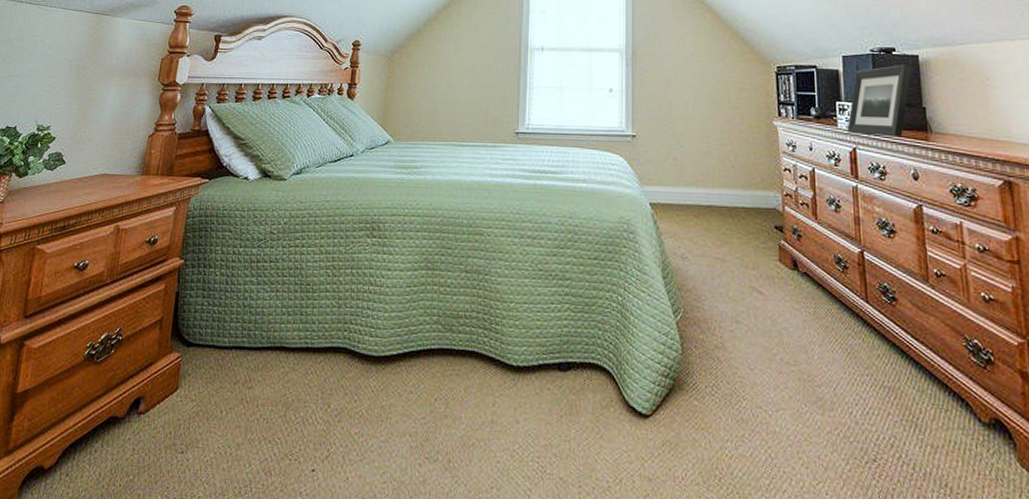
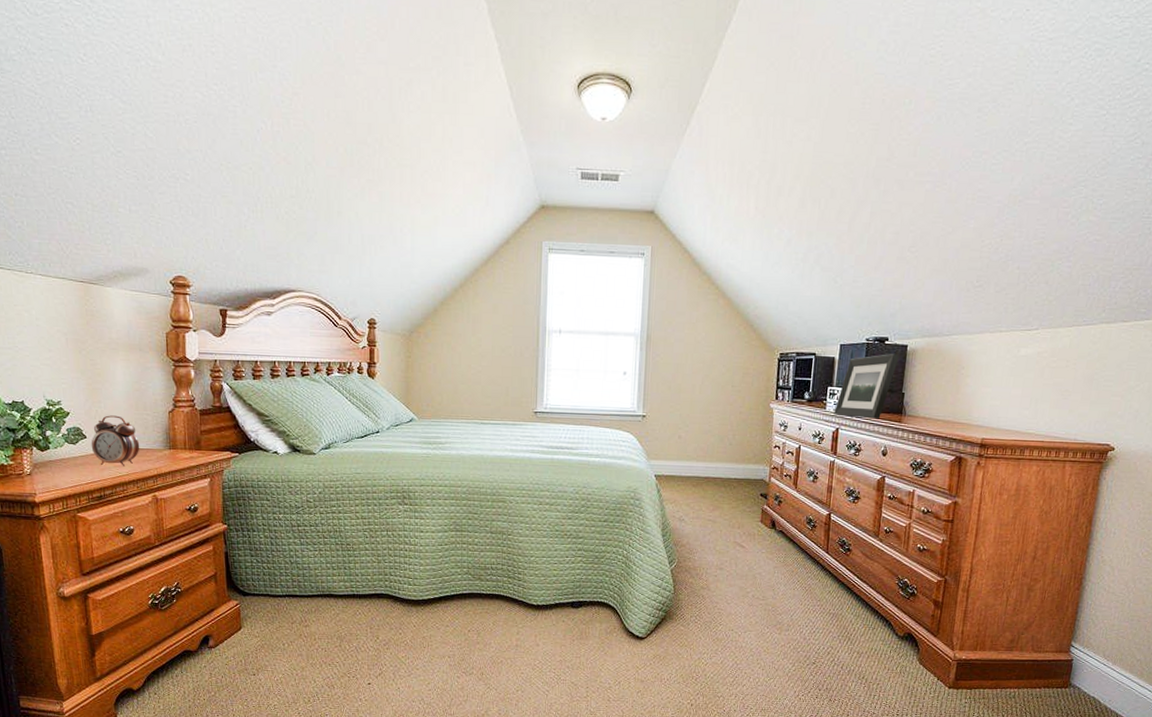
alarm clock: none [67,140,115,194] -> present [91,415,140,467]

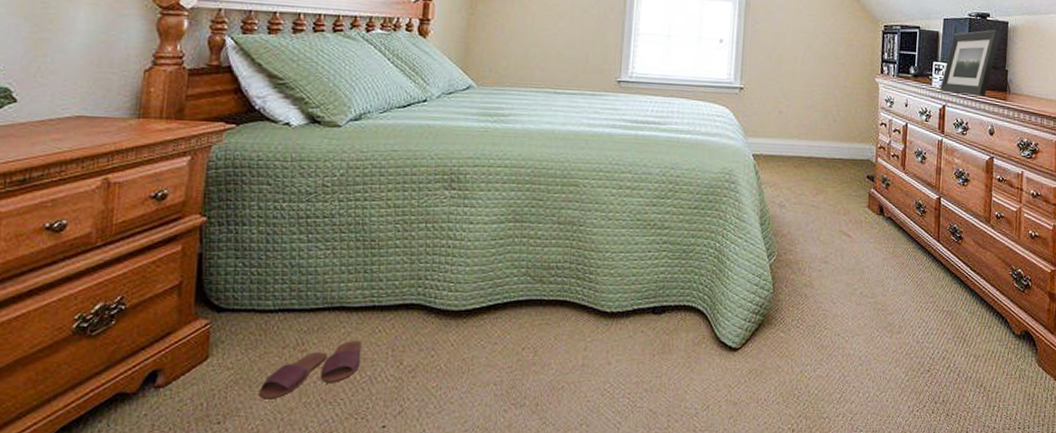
alarm clock: present [91,415,140,467] -> none [21,73,96,141]
slippers: none [279,620,348,660] -> present [258,341,362,399]

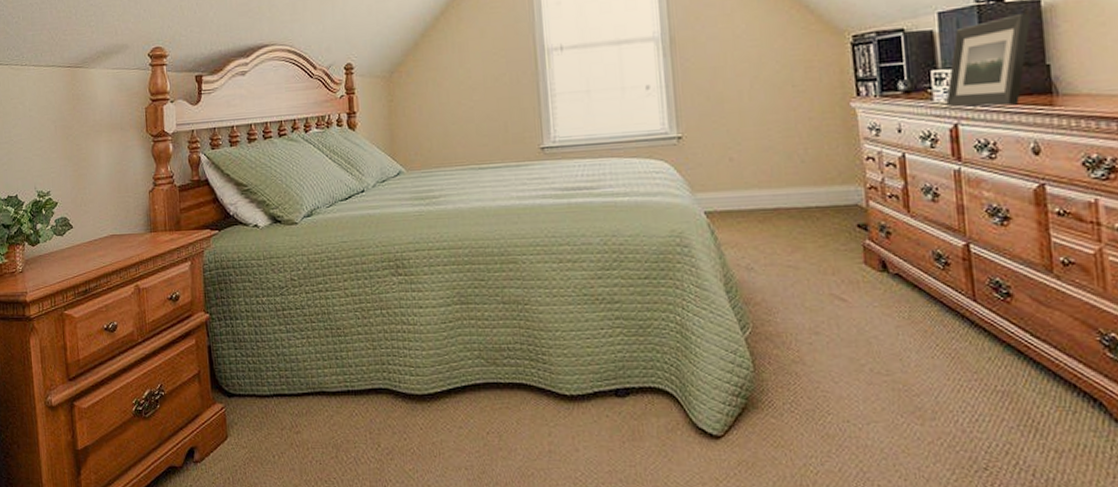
slippers: present [258,341,362,399] -> none [269,424,345,476]

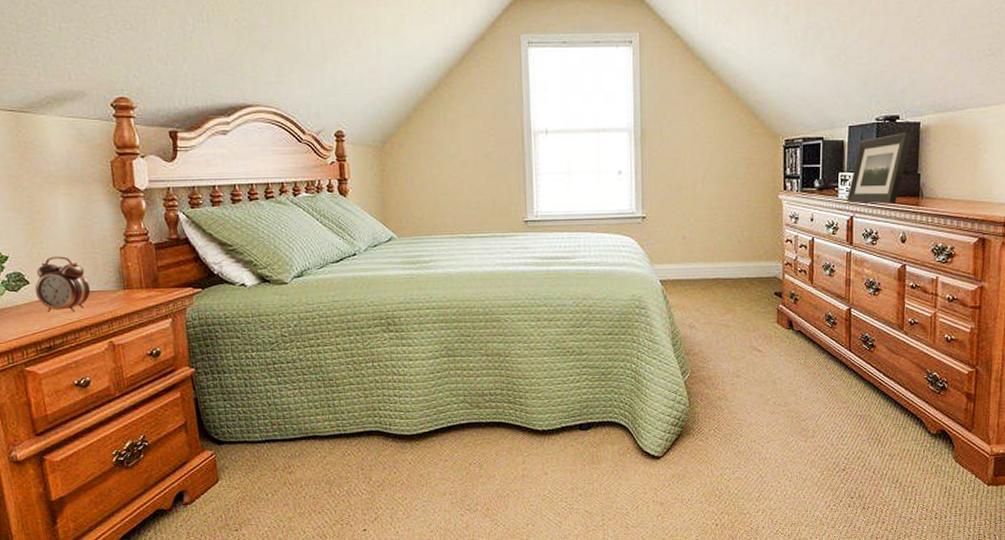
alarm clock: none [77,201,123,257] -> present [34,256,91,313]

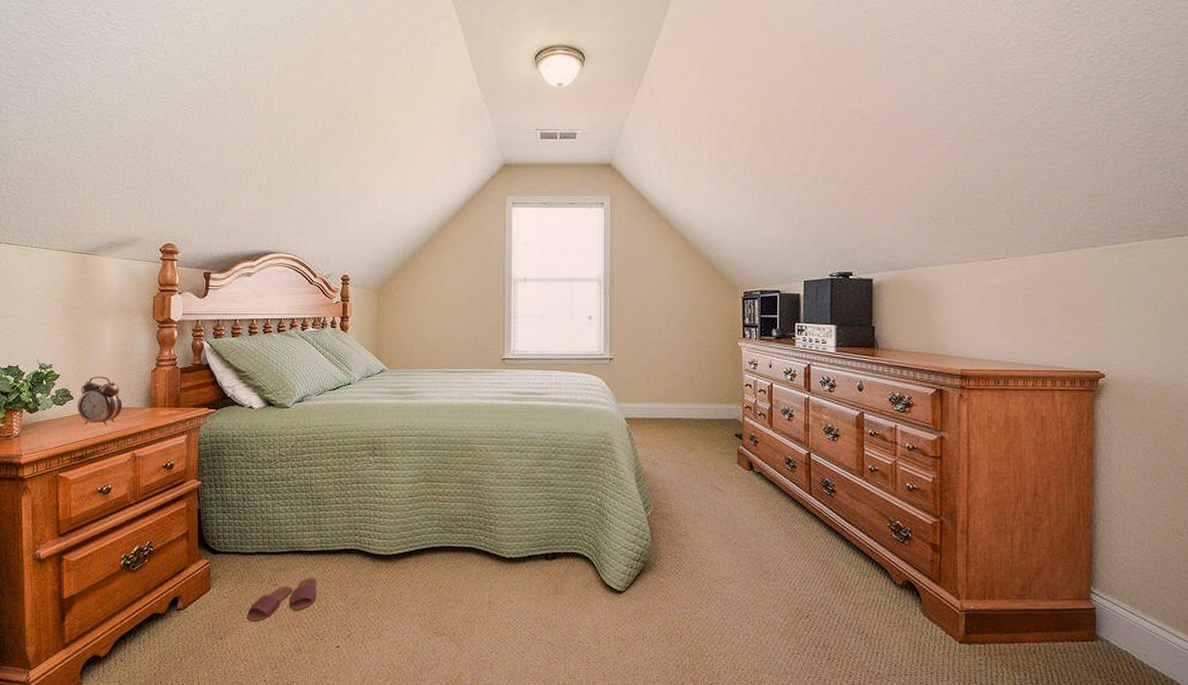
slippers: none [262,463,338,511] -> present [247,578,317,622]
picture frame: present [847,133,912,204] -> none [804,288,865,354]

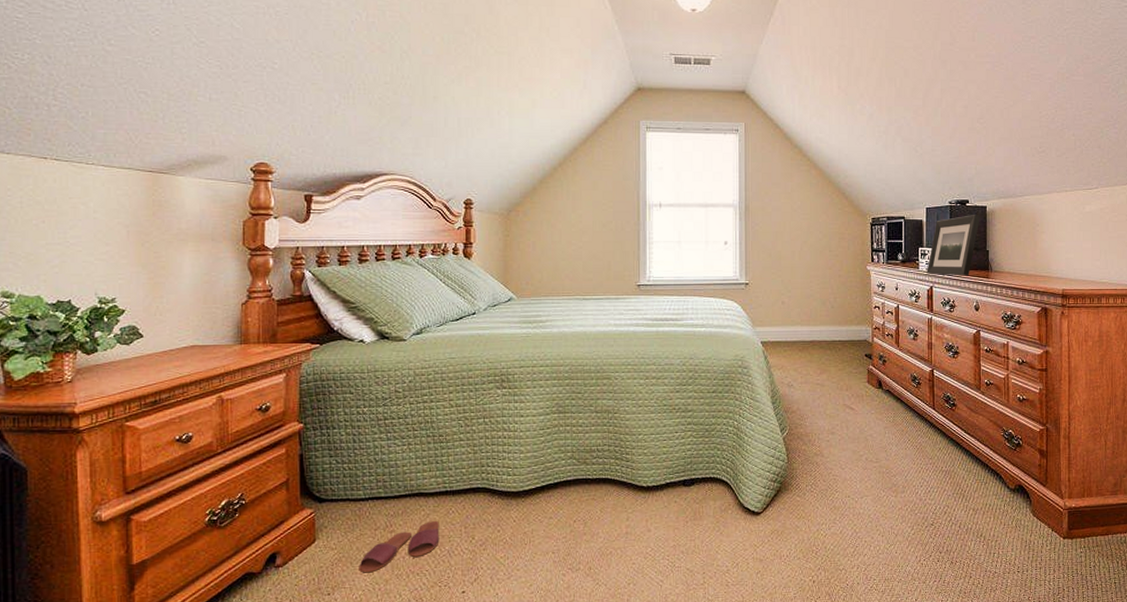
alarm clock: present [77,376,123,426] -> none [148,311,206,367]
picture frame: none [804,288,865,354] -> present [927,215,980,276]

